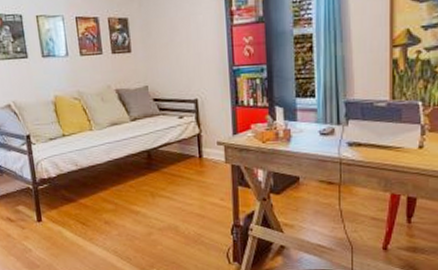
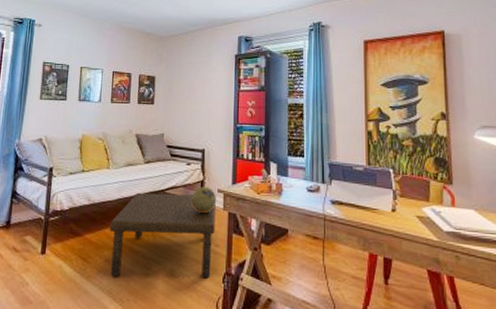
coffee table: none [103,150,218,237] -> present [109,192,216,279]
decorative sphere: none [188,139,218,169] -> present [191,186,217,214]

